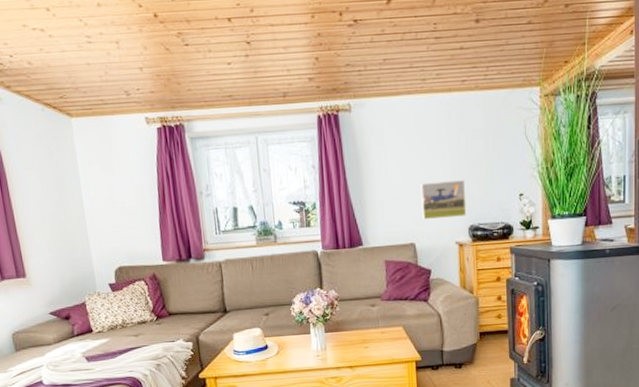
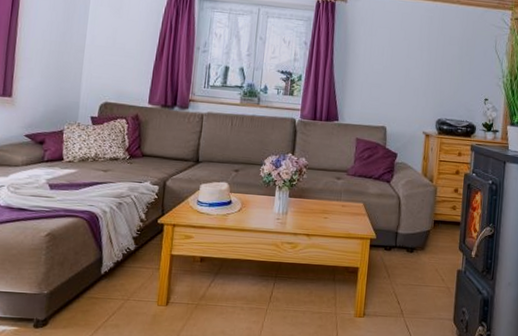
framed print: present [420,180,467,220] -> none [395,74,439,110]

